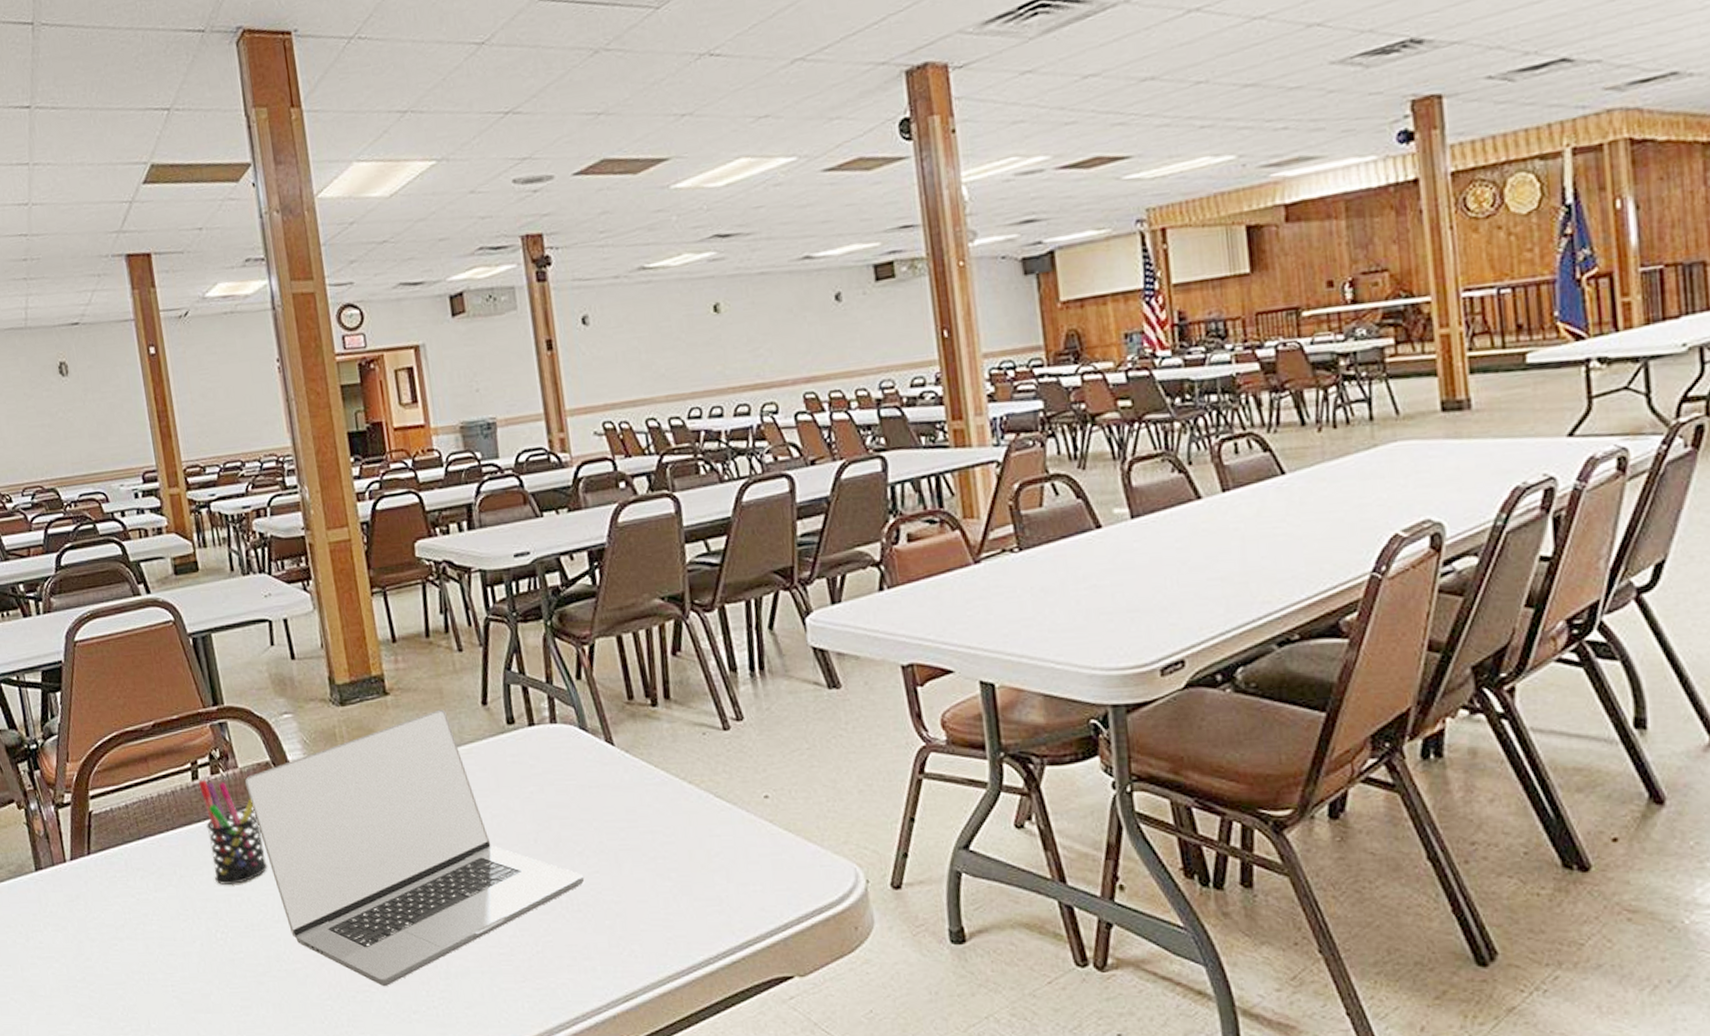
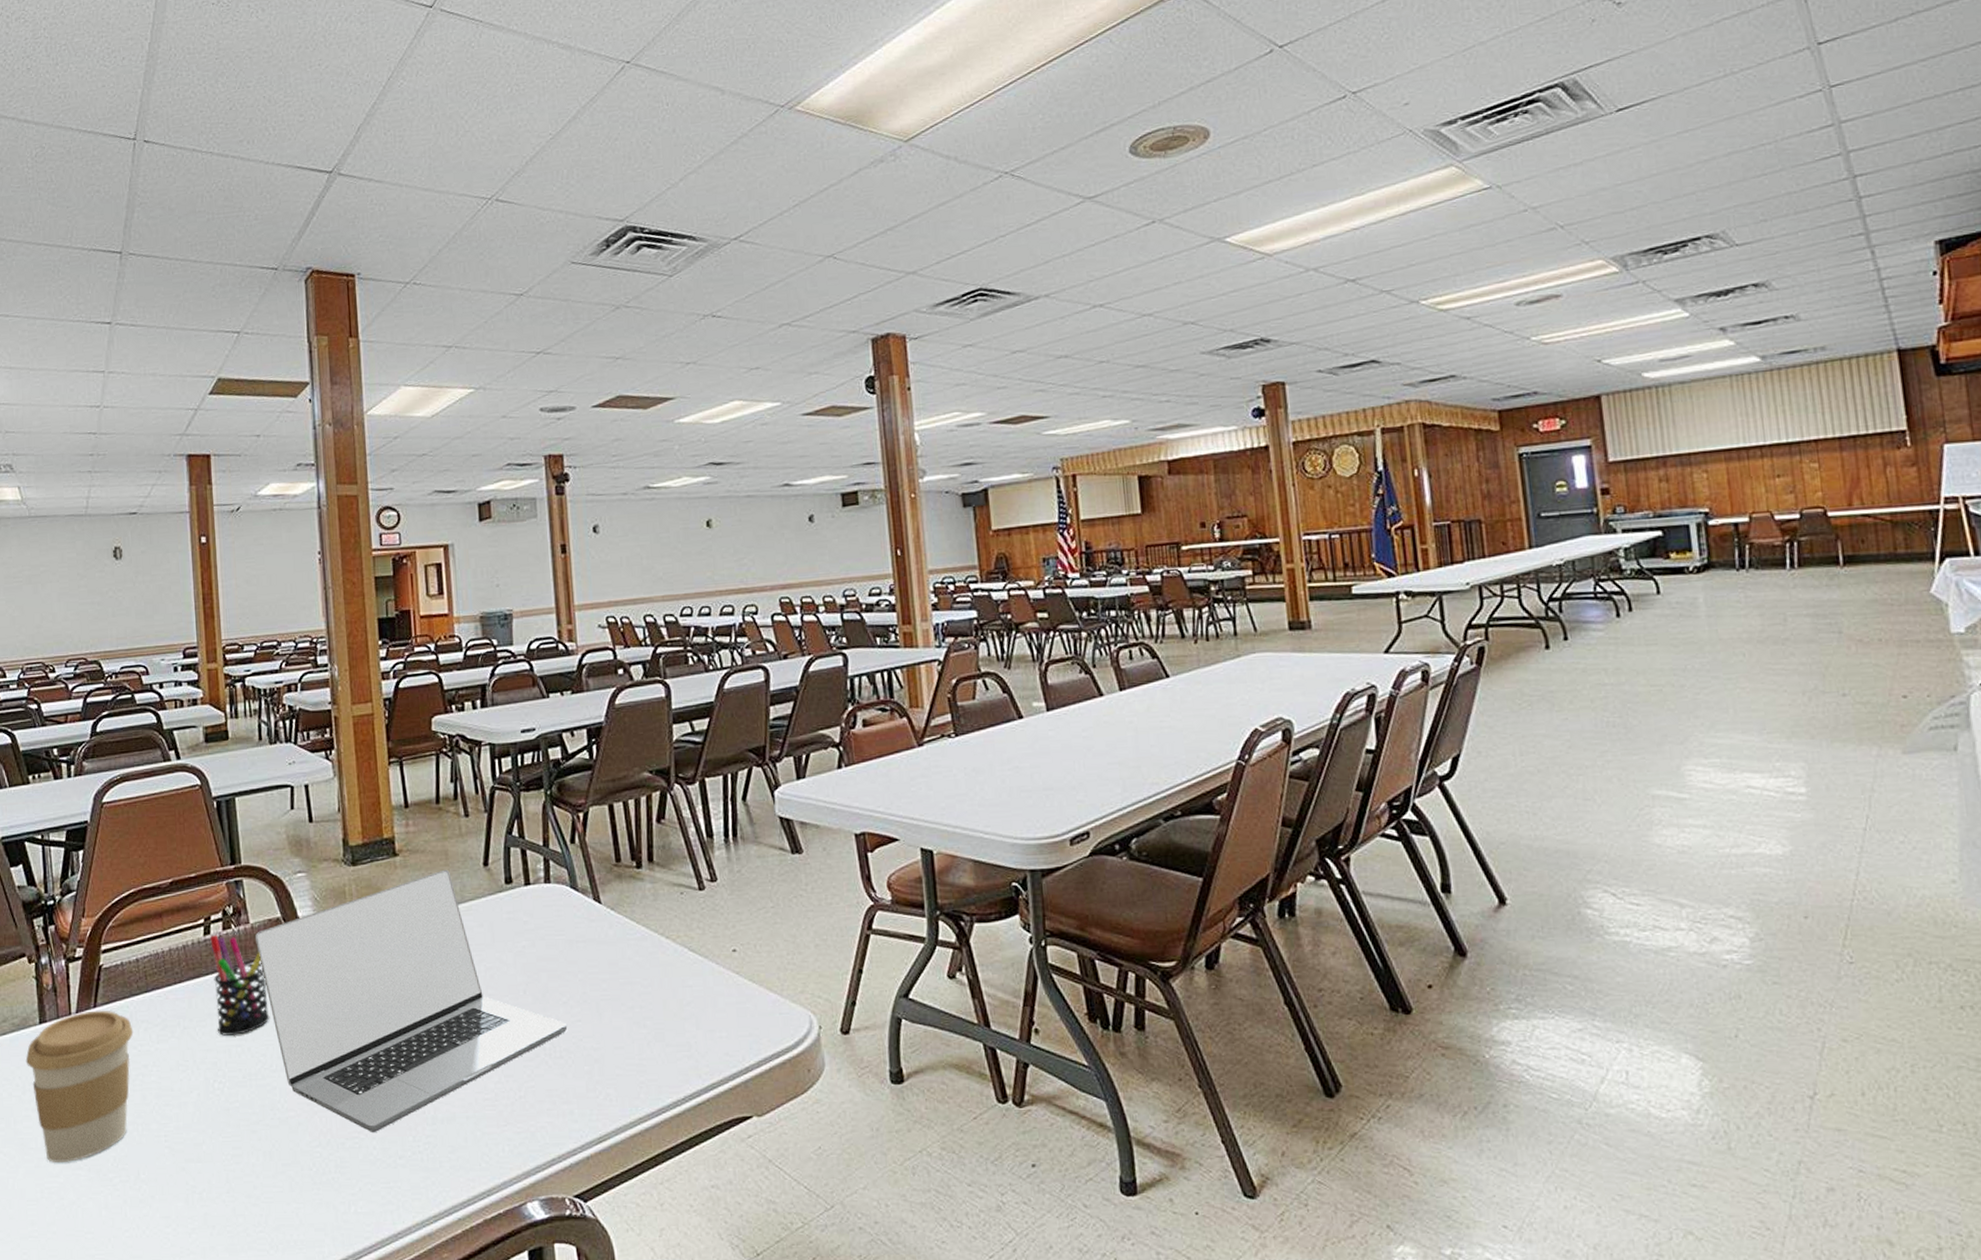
coffee cup: none [25,857,134,1010] -> present [25,1010,134,1162]

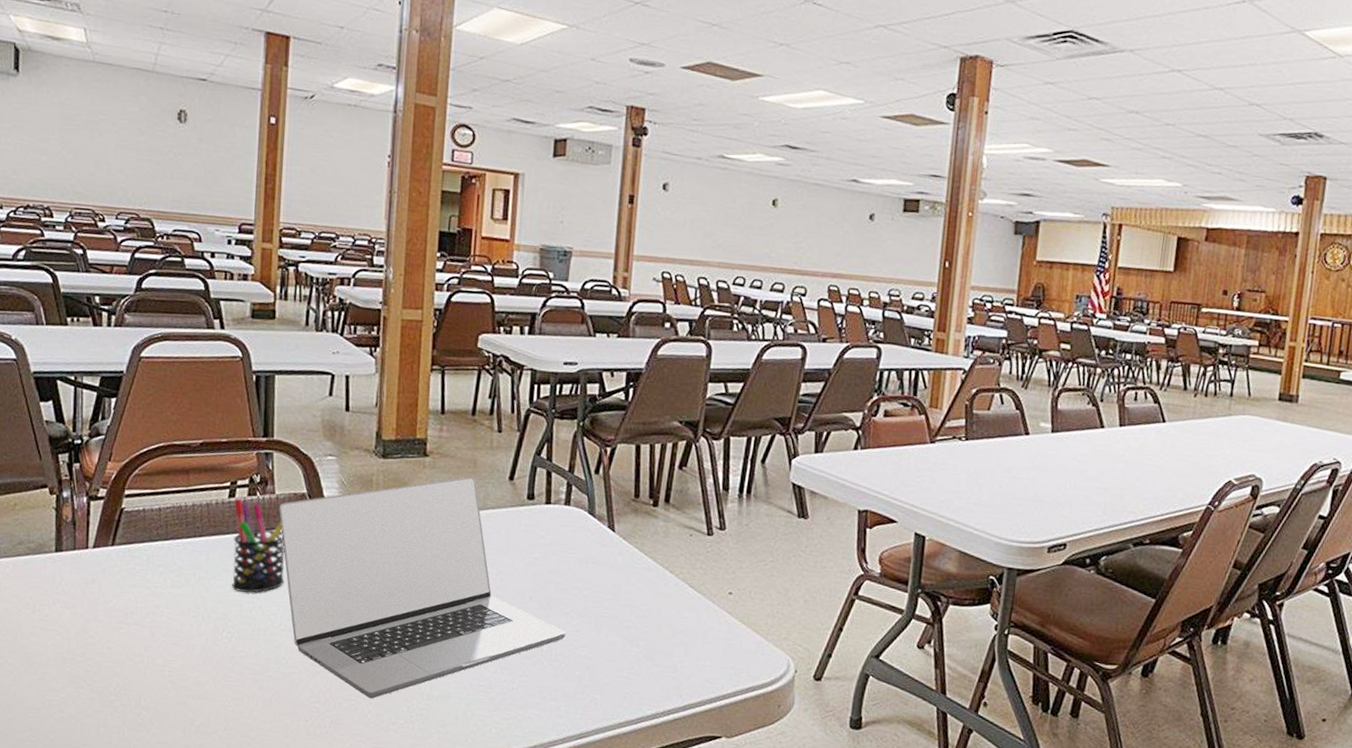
coffee cup: present [25,1010,134,1162] -> none [38,547,149,681]

